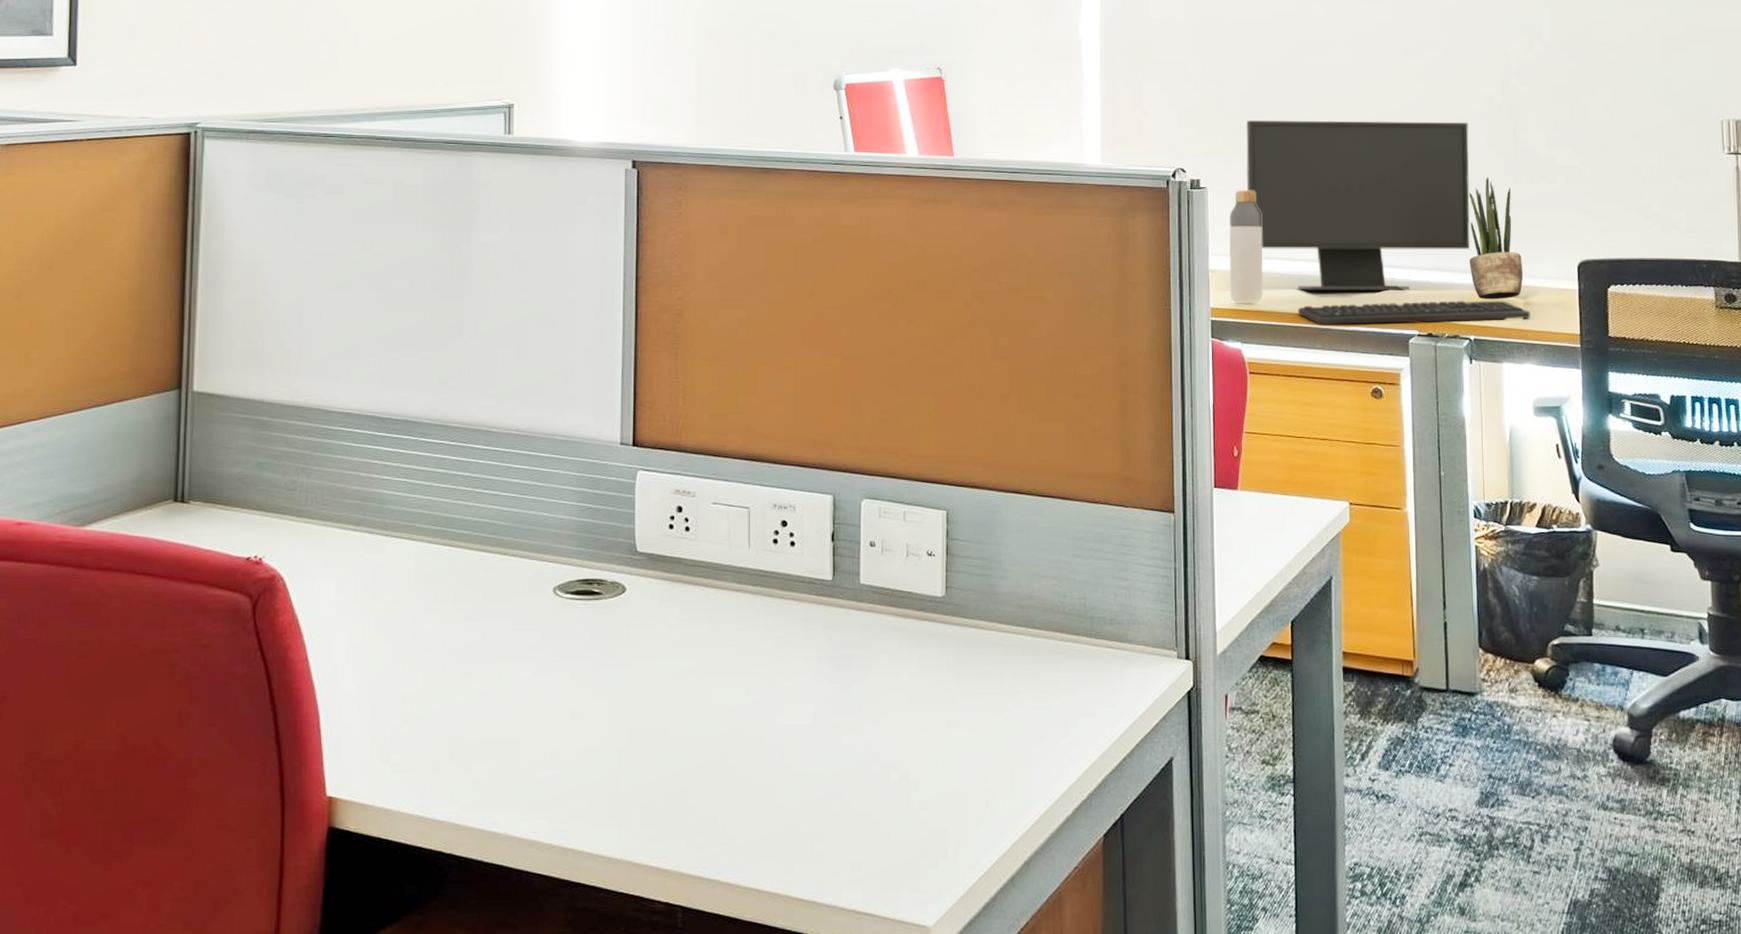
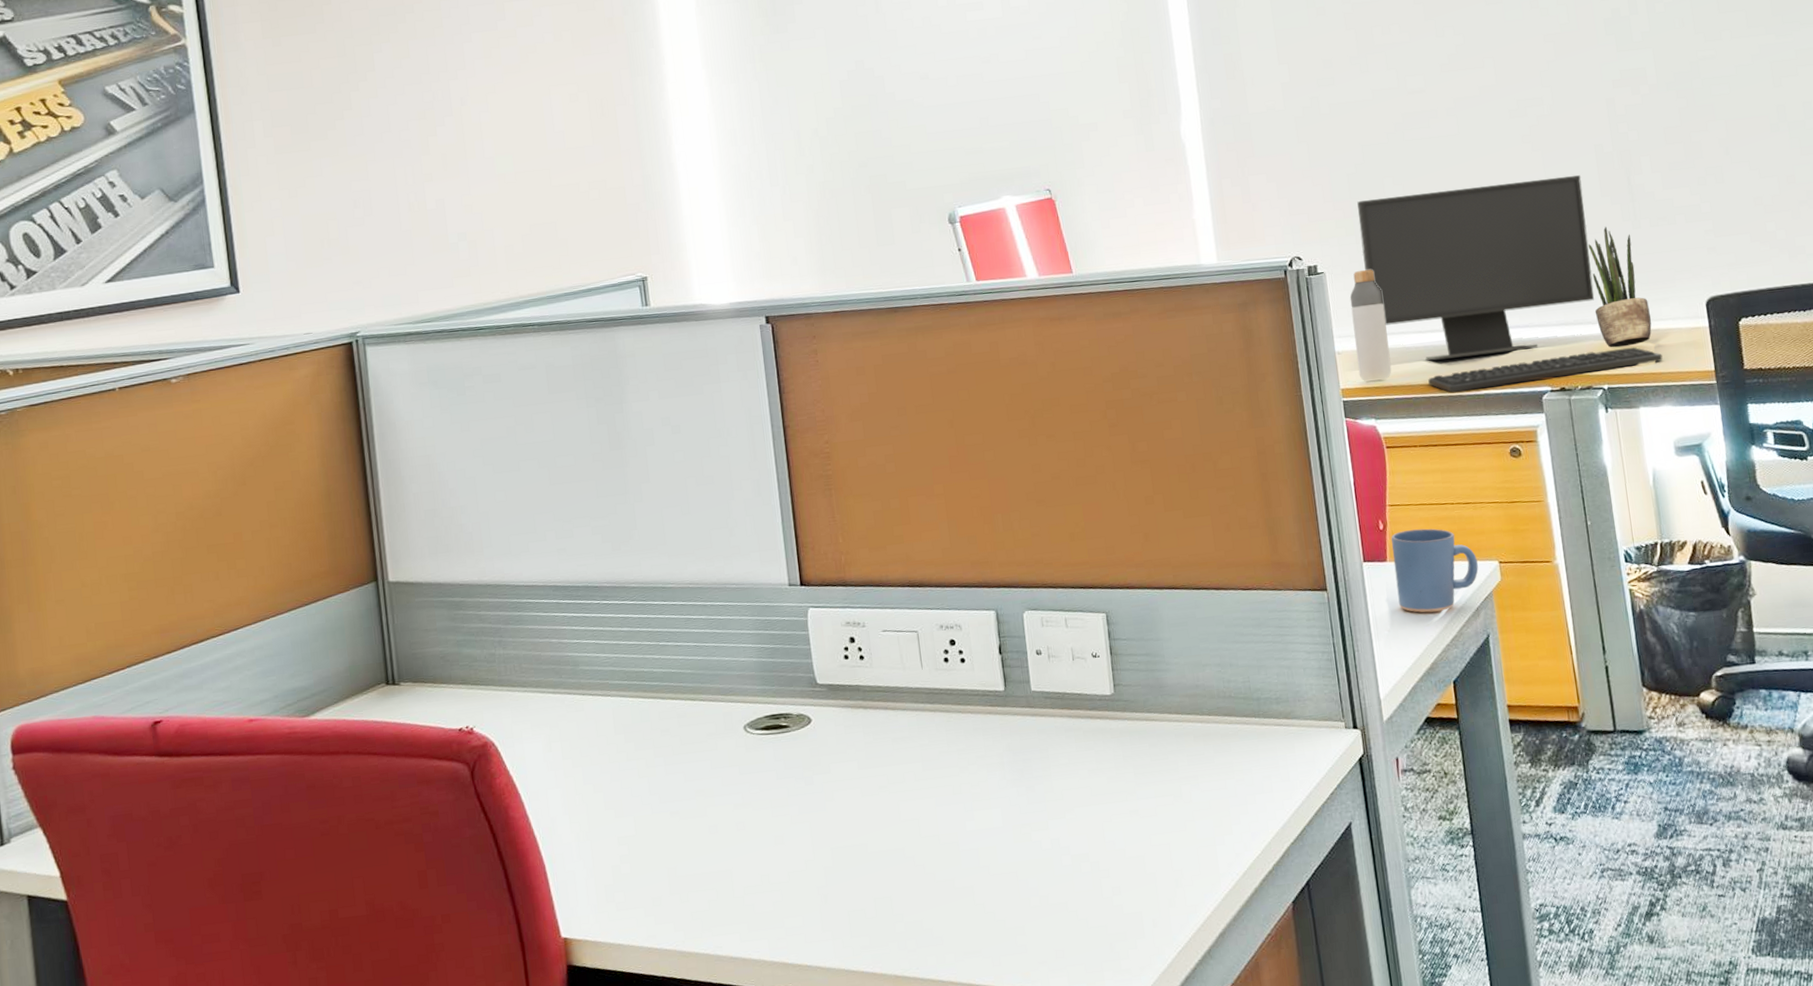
mug: none [1244,460,1328,547] -> present [1391,528,1479,613]

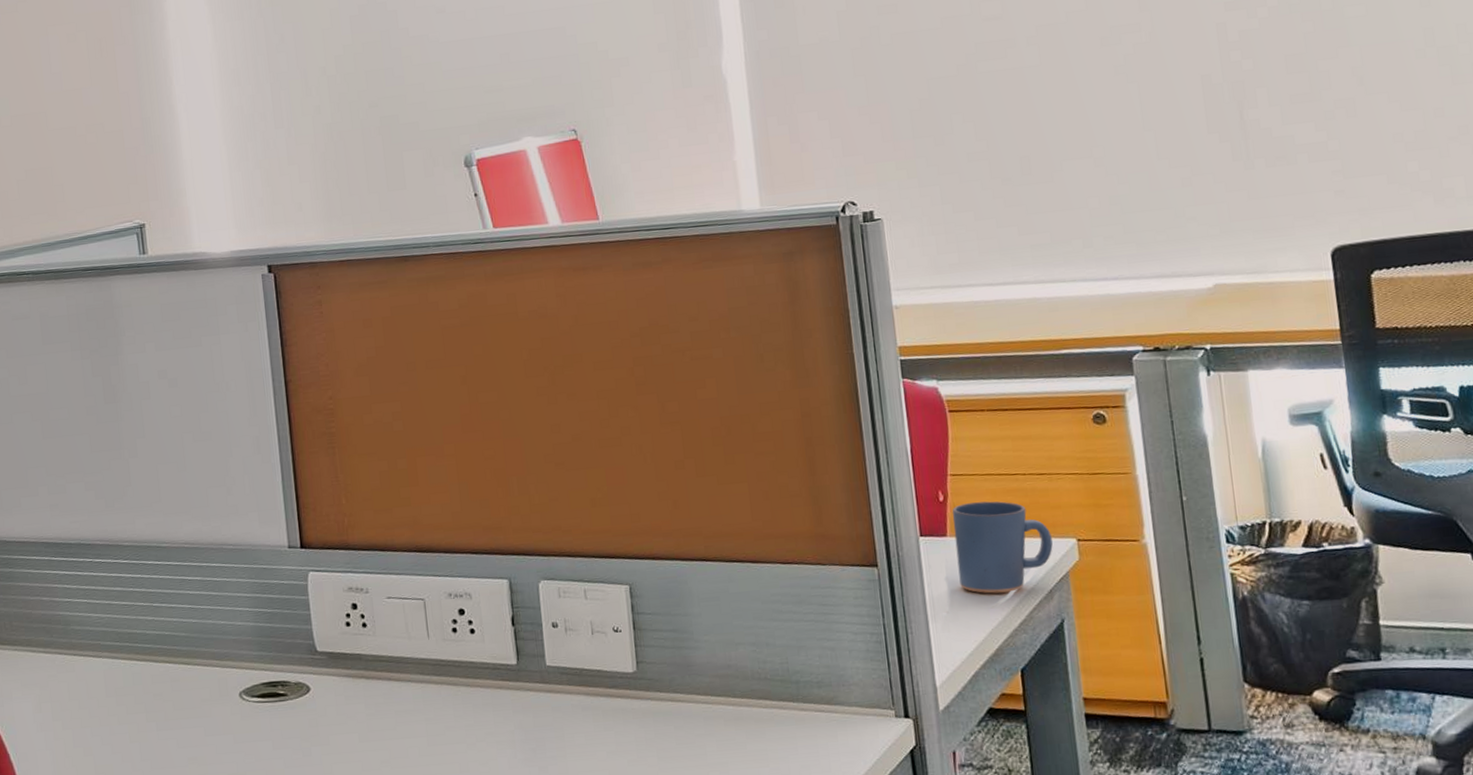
bottle: present [1349,269,1392,382] -> none [910,215,957,339]
computer monitor: present [1357,175,1595,361] -> none [921,110,1197,317]
computer keyboard: present [1428,347,1663,393] -> none [999,302,1278,352]
potted plant: present [1588,226,1652,348] -> none [1190,167,1265,304]

